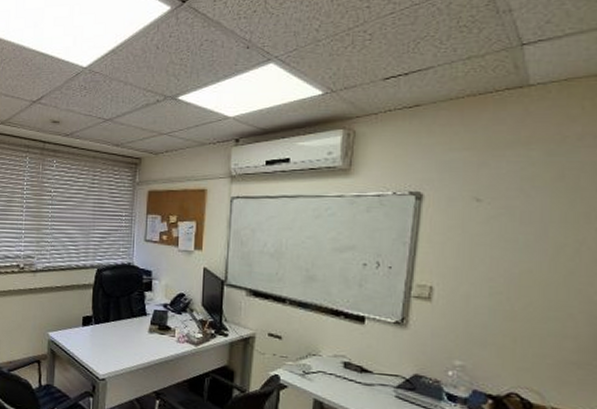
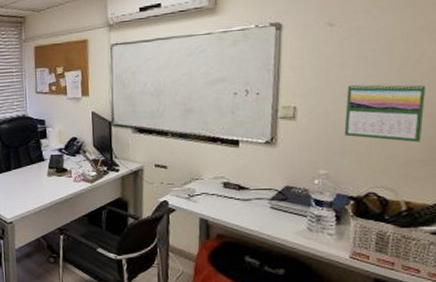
calendar: none [486,268,585,342] -> present [344,83,427,143]

